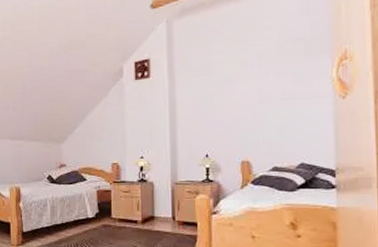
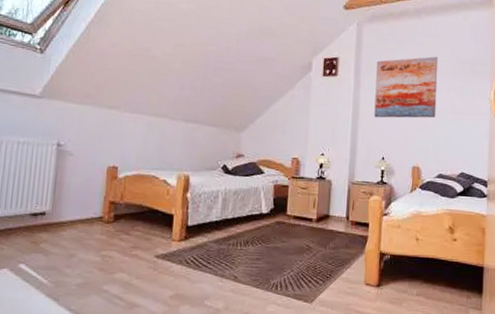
wall art: none [192,41,265,115] -> present [374,56,439,118]

